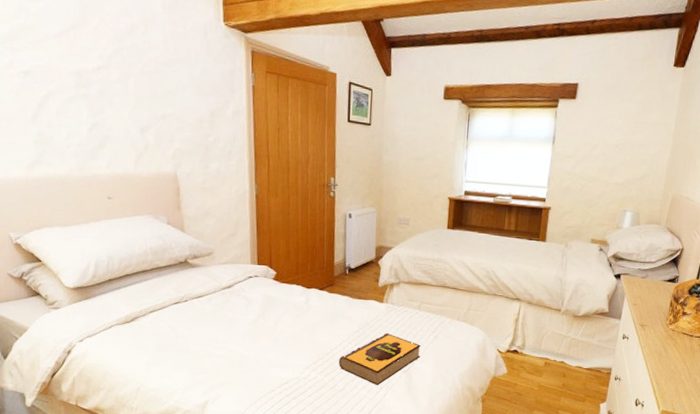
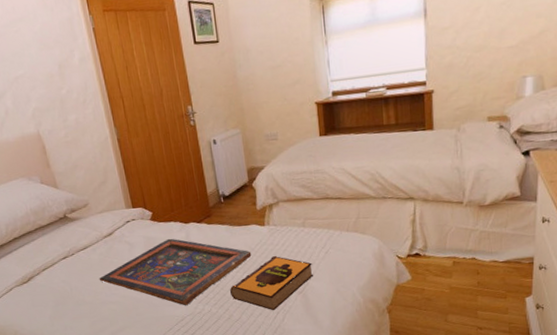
painted panel: none [208,300,366,370] -> present [99,238,252,306]

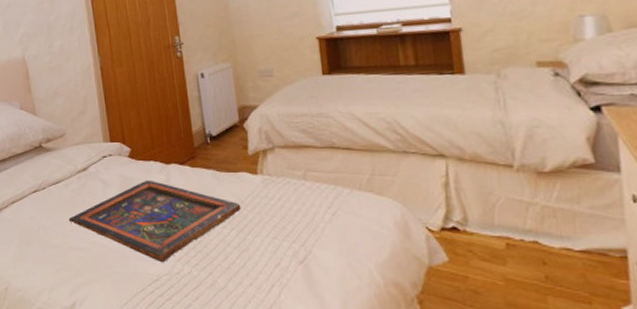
hardback book: present [229,256,313,311] -> none [213,213,317,282]

